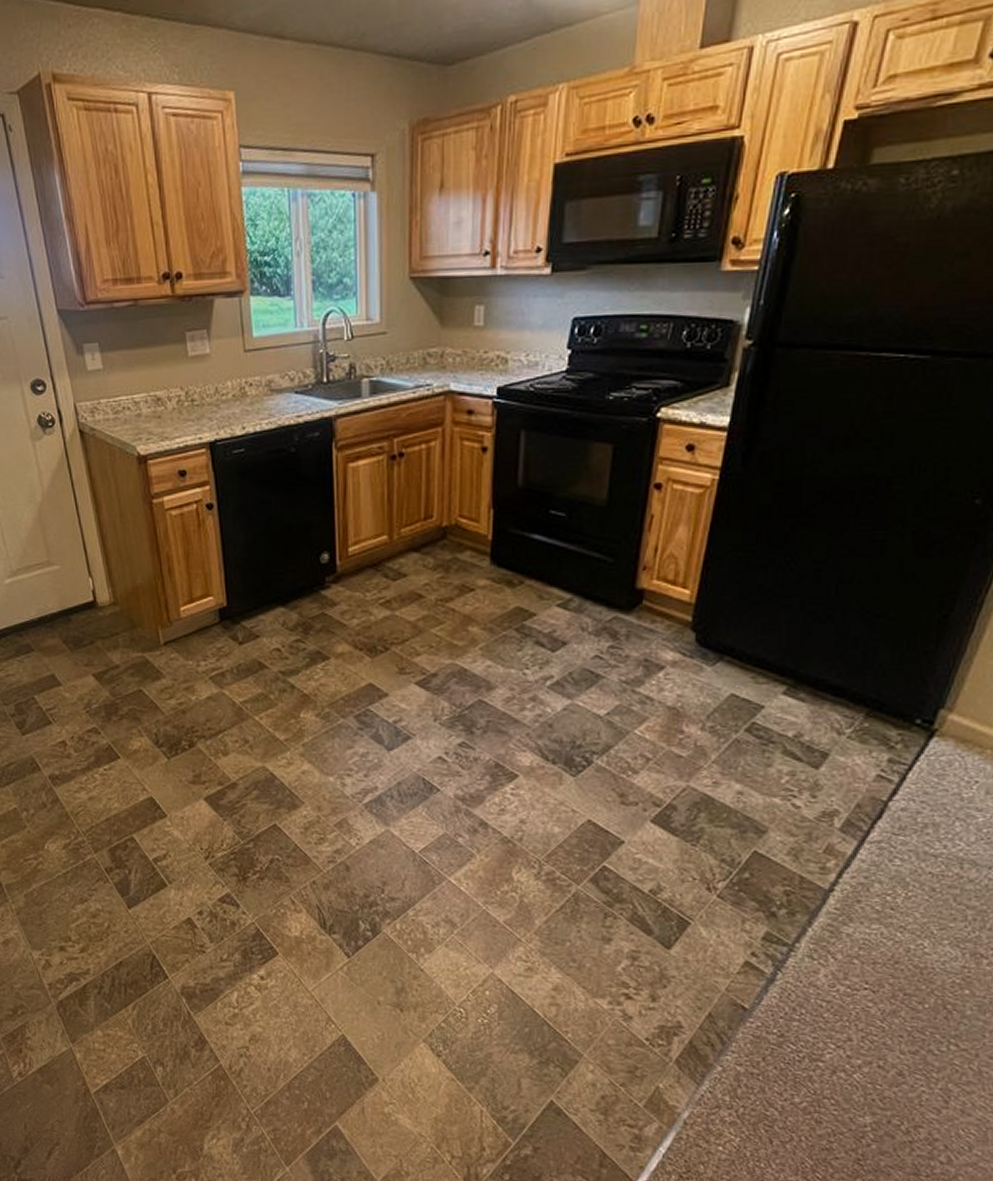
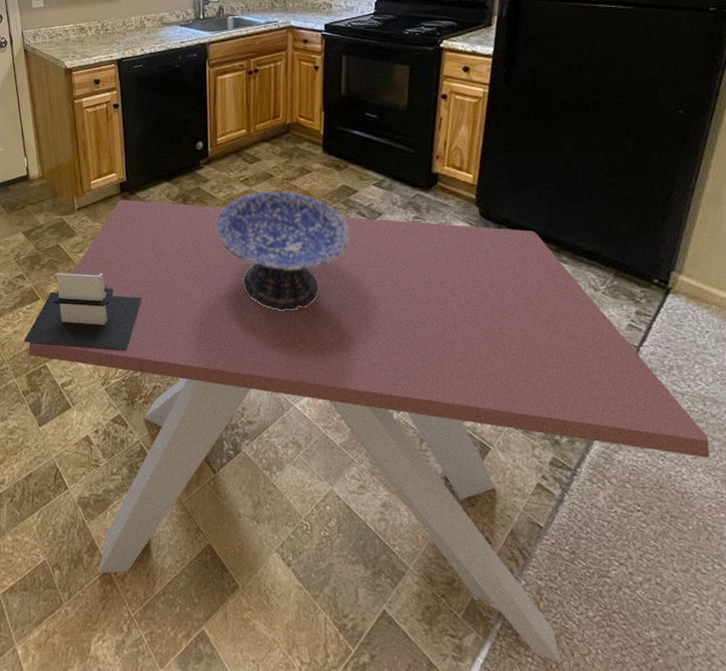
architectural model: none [102,723,253,817] -> present [24,272,142,350]
dining table: none [109,630,962,1152] -> present [28,199,711,664]
decorative bowl: none [348,616,524,767] -> present [216,191,350,312]

